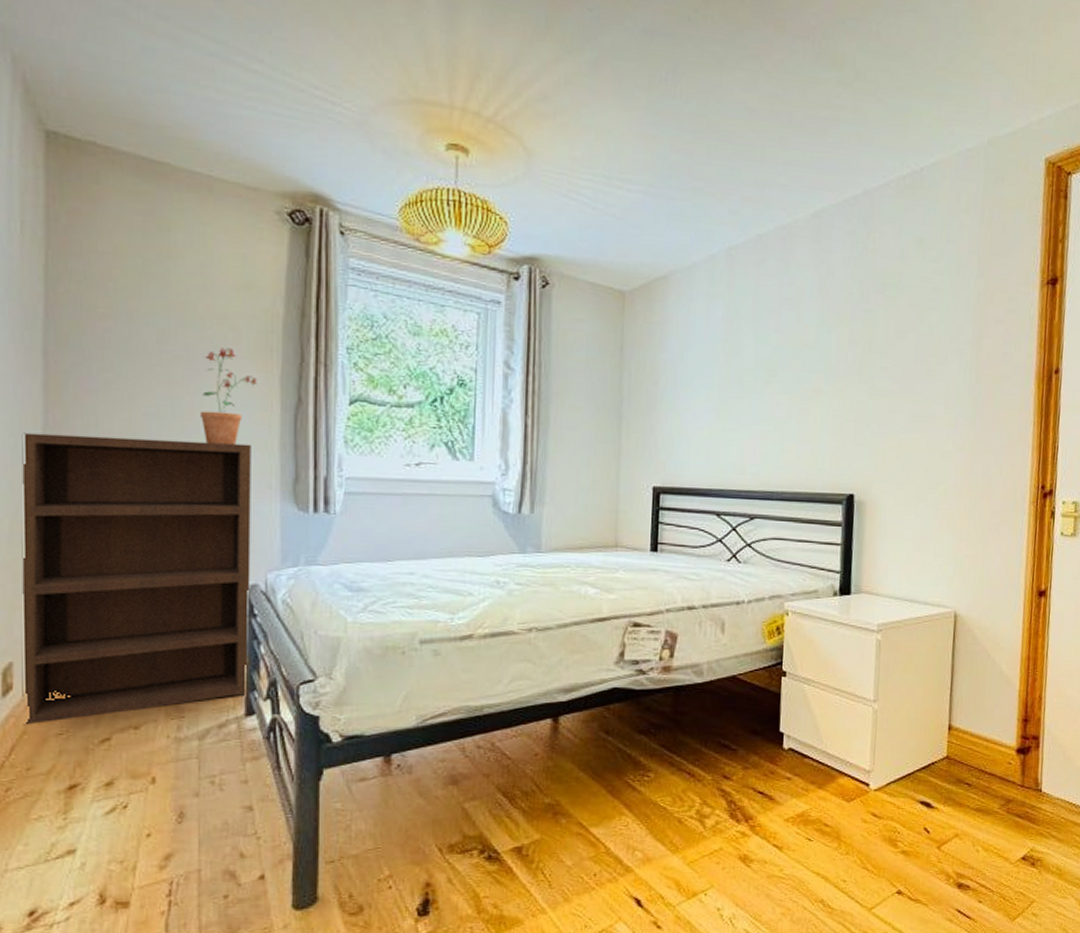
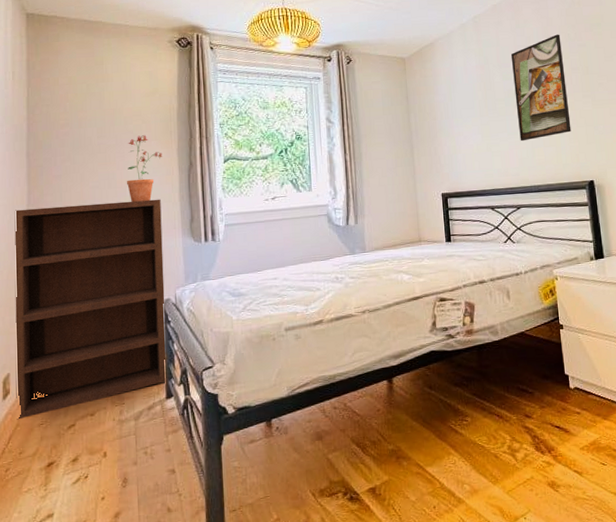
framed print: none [767,290,842,431] -> present [510,34,571,142]

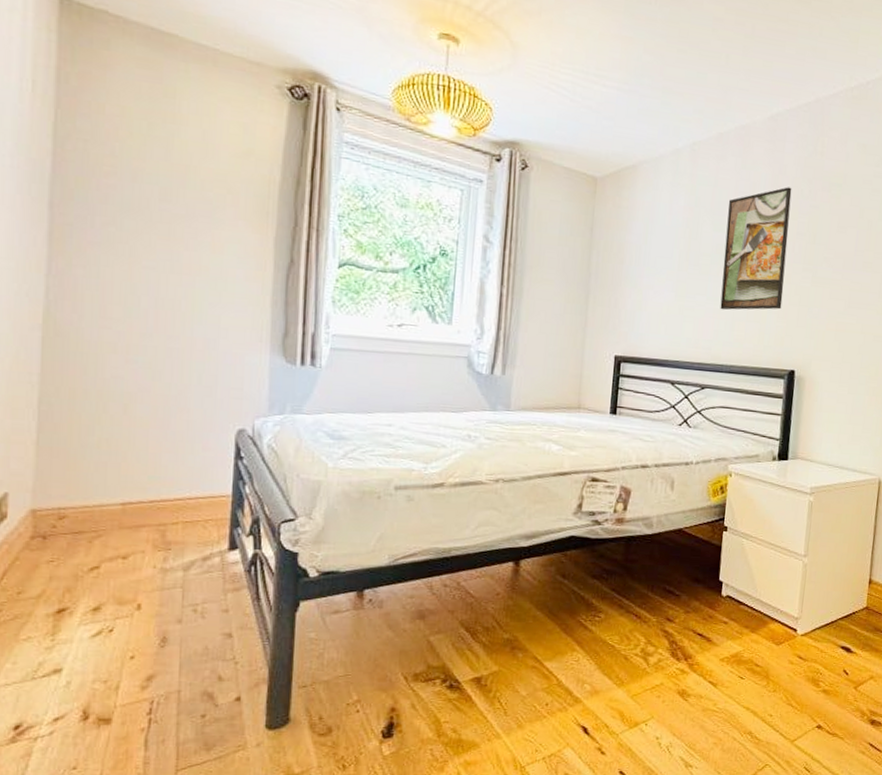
bookcase: present [14,199,167,420] -> none [15,278,245,552]
potted plant: present [127,135,162,202] -> none [198,209,253,300]

